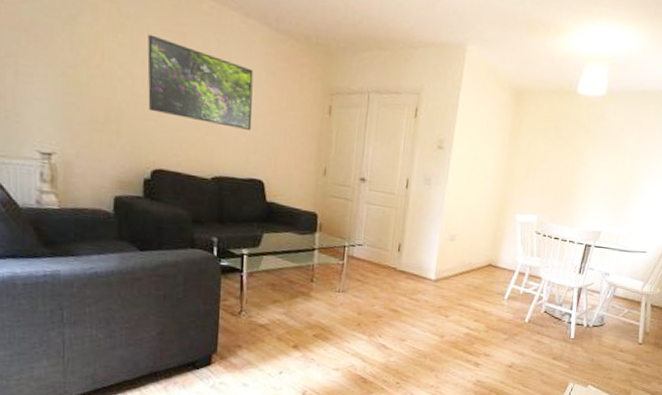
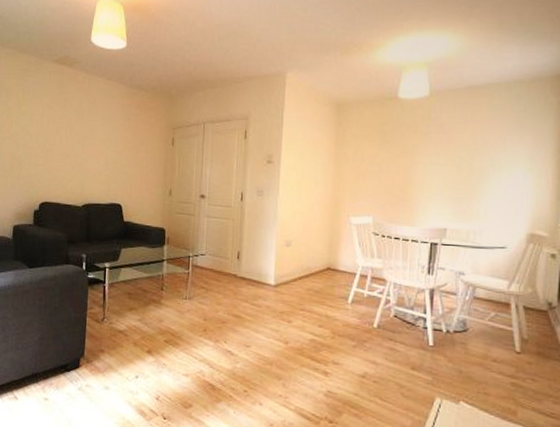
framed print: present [147,34,254,130] -> none [39,103,114,165]

